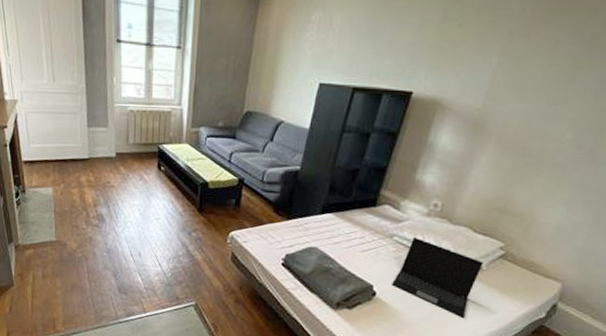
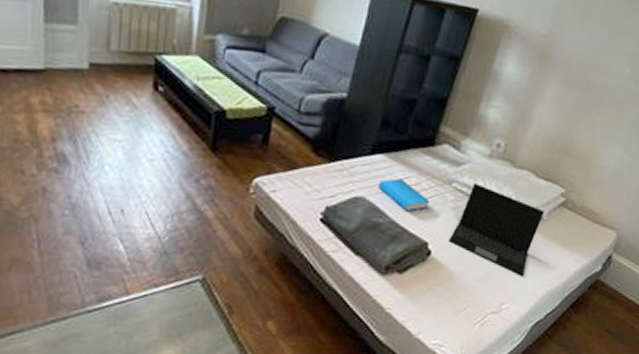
book: none [328,233,373,260] -> present [378,178,430,212]

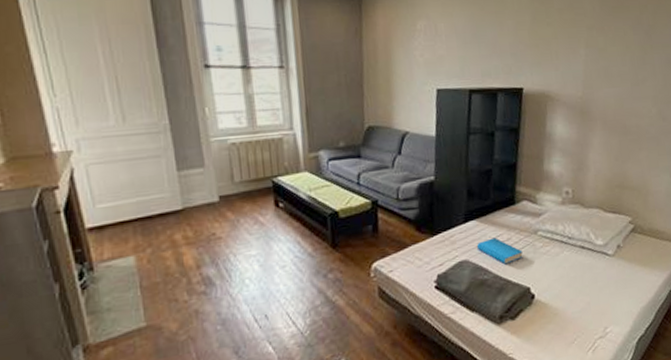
laptop: present [449,184,544,277] -> none [547,228,620,301]

